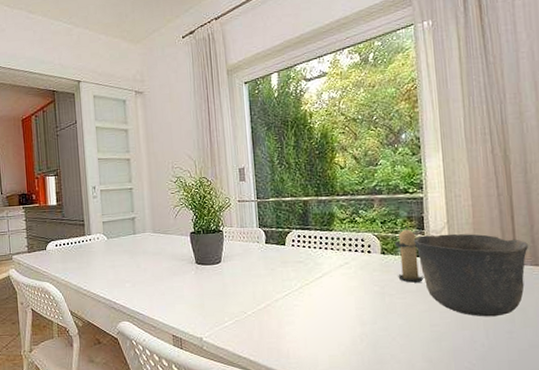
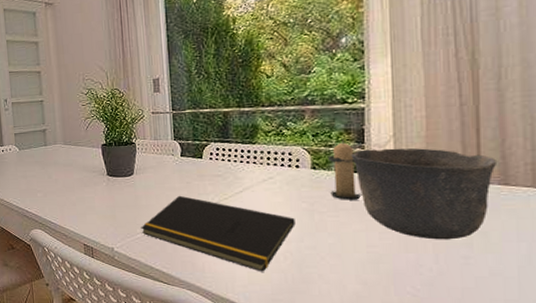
notepad: none [228,282,369,355] -> present [141,195,296,272]

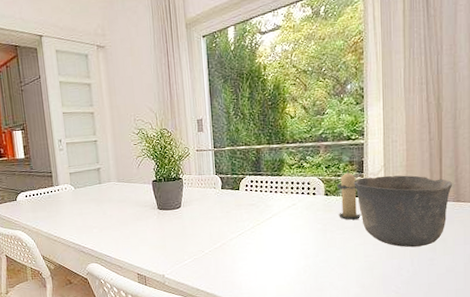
notepad: present [141,195,296,272] -> none [188,223,313,285]

